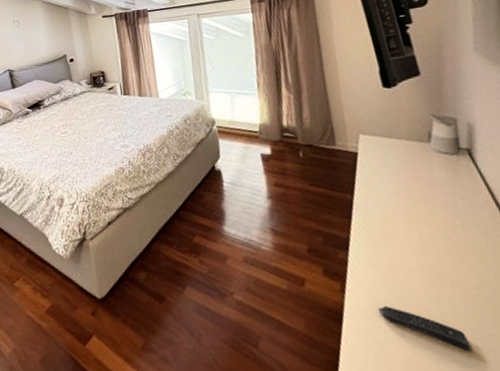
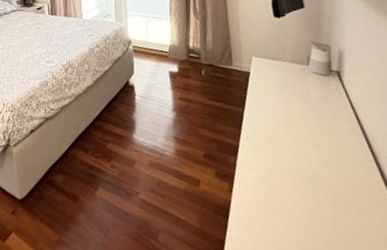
remote control: present [377,306,472,351] -> none [258,203,329,238]

